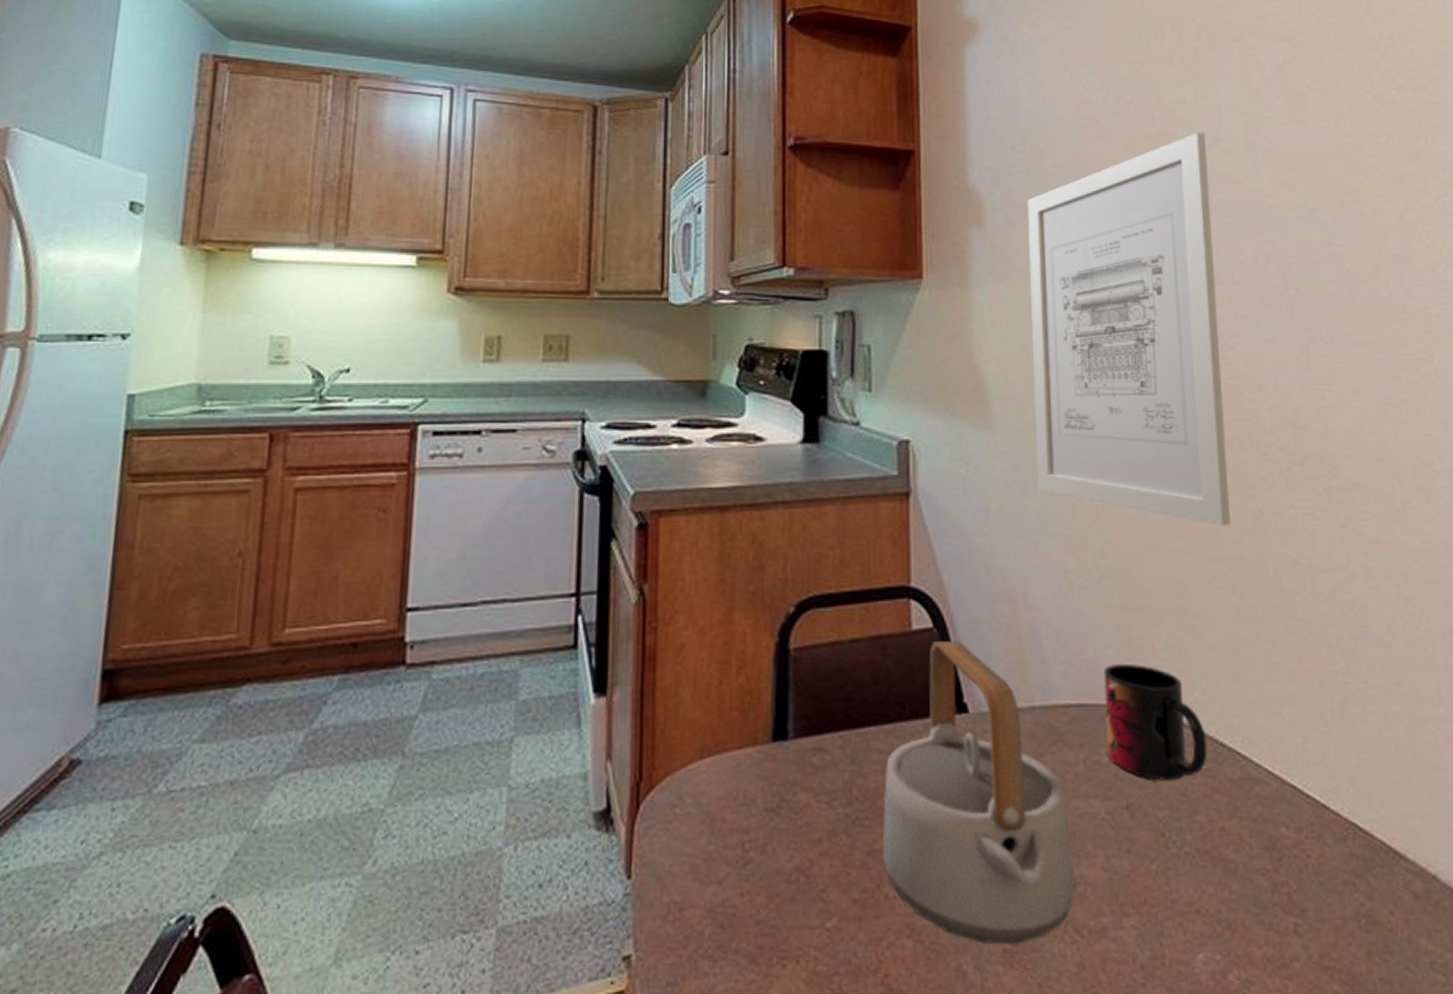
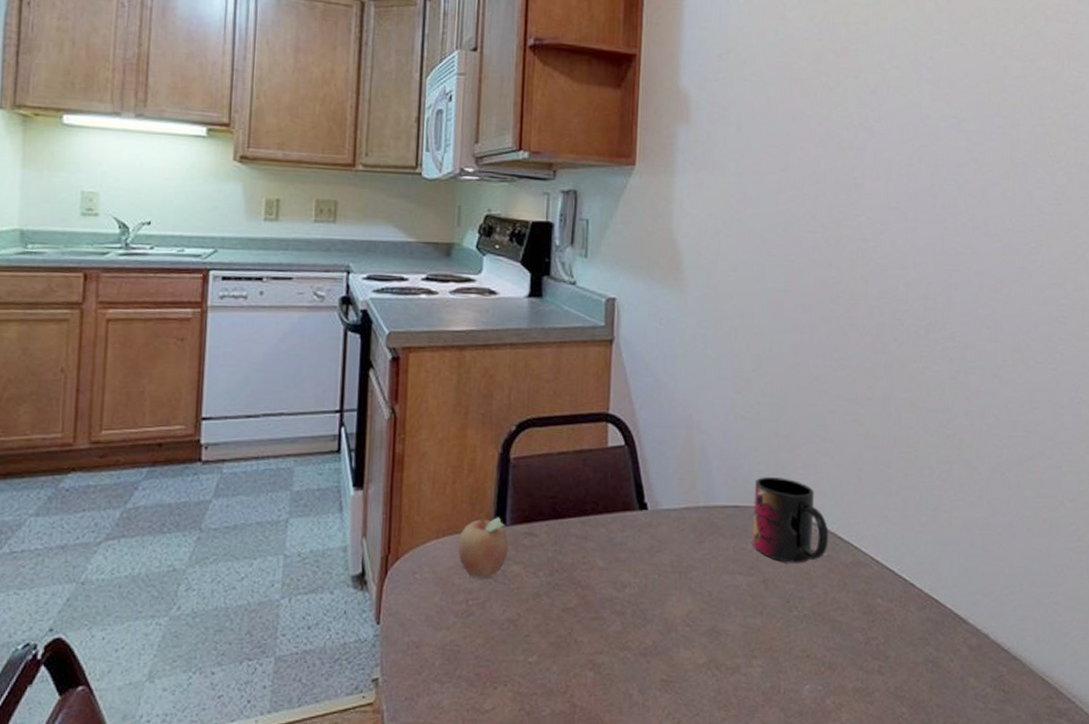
fruit: none [728,723,793,813] -> present [458,513,509,579]
teapot: present [882,641,1075,945] -> none [574,456,719,676]
wall art: present [1027,132,1231,526] -> none [716,50,881,375]

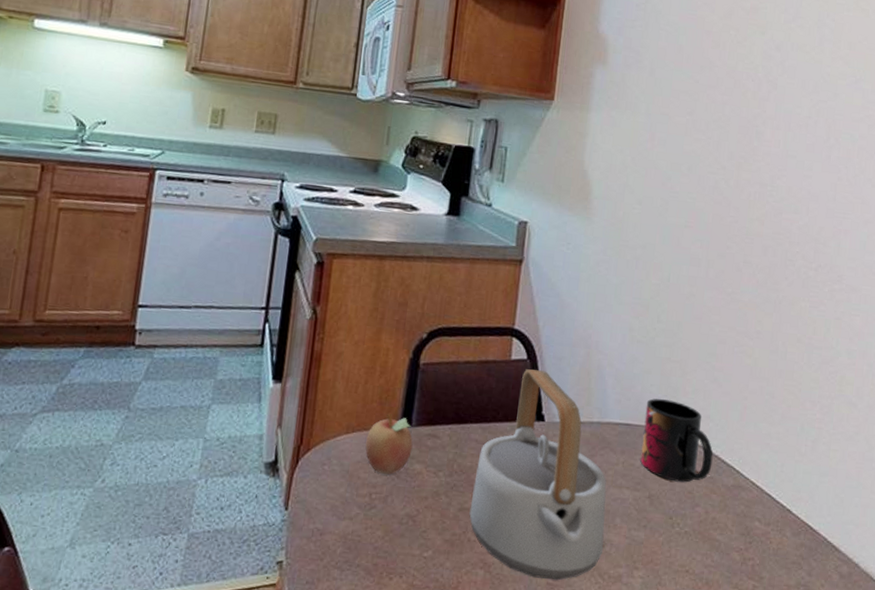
teapot: none [574,456,719,676] -> present [469,369,607,581]

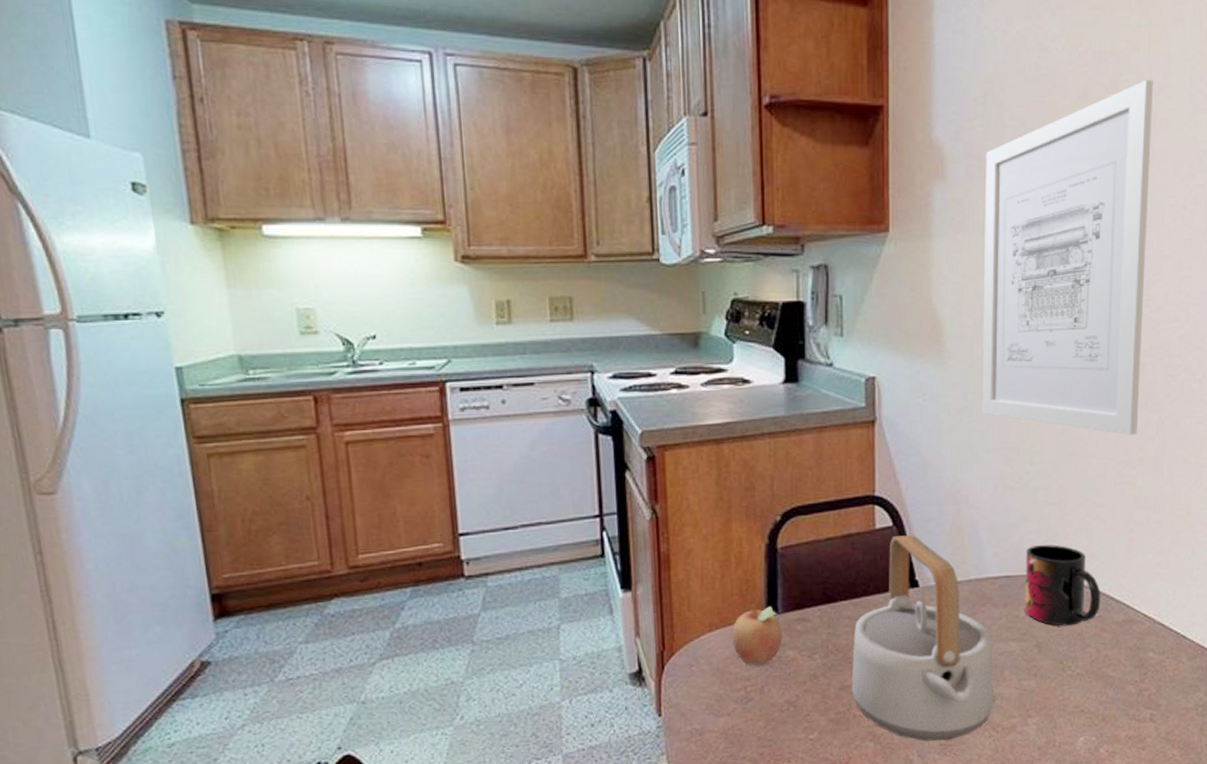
wall art: none [618,9,788,310] -> present [982,79,1153,436]

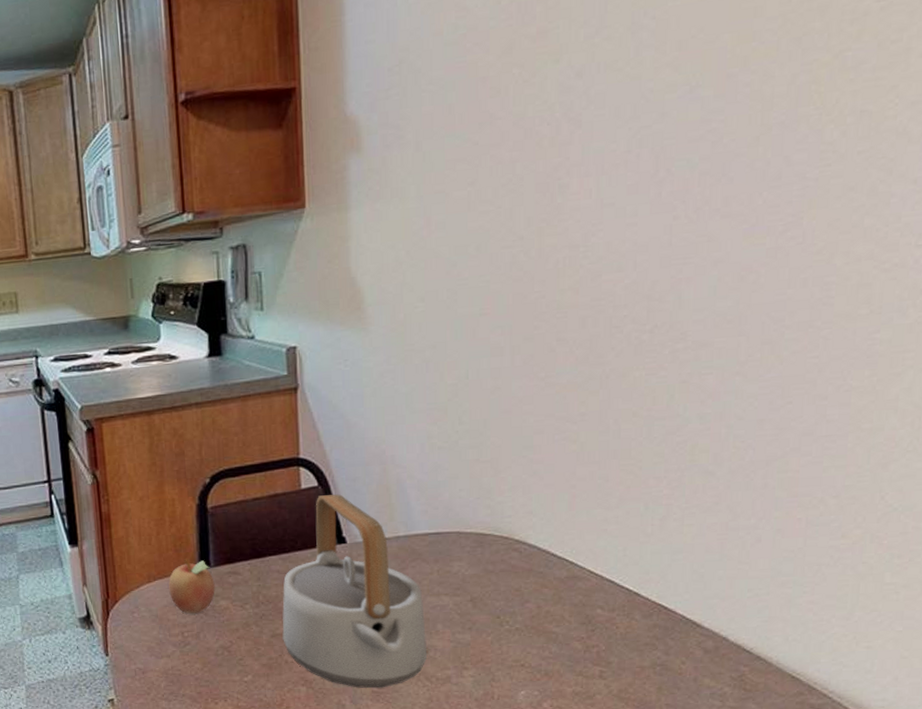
wall art: present [982,79,1153,436] -> none [403,22,588,391]
mug: present [1023,545,1101,626] -> none [456,502,540,582]

